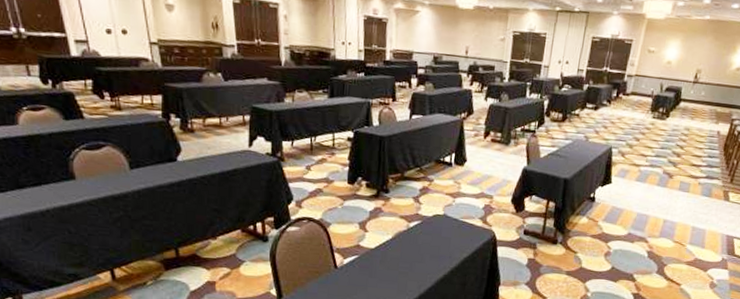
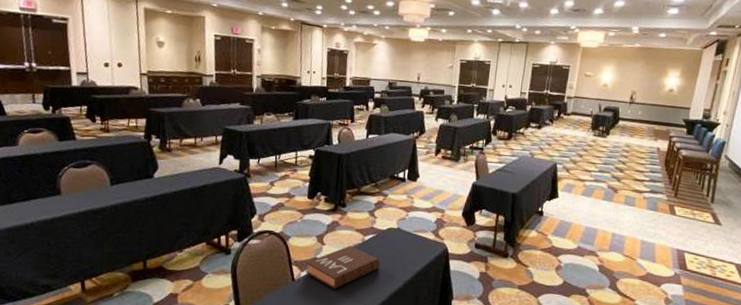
book: none [348,232,426,276] -> present [305,245,381,289]

